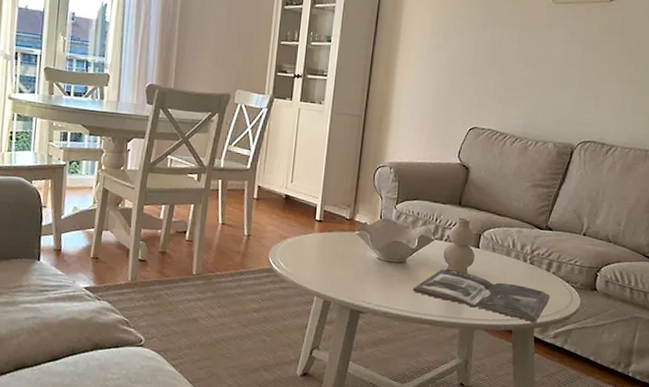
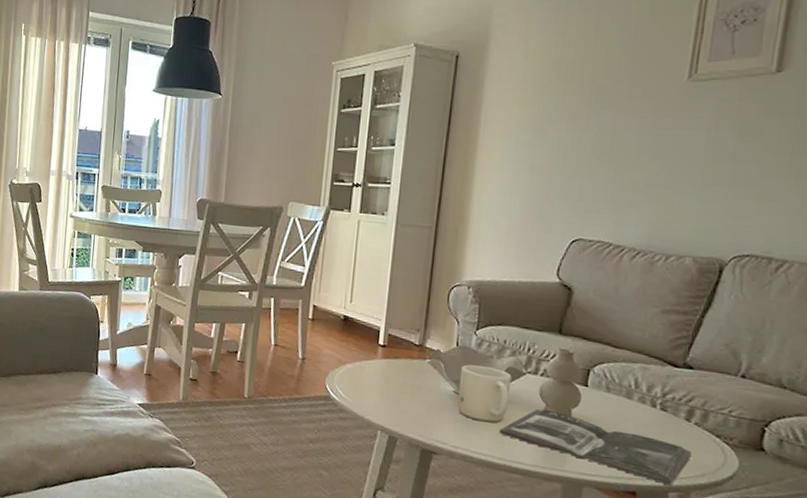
mug: none [380,234,423,283] -> present [457,364,512,423]

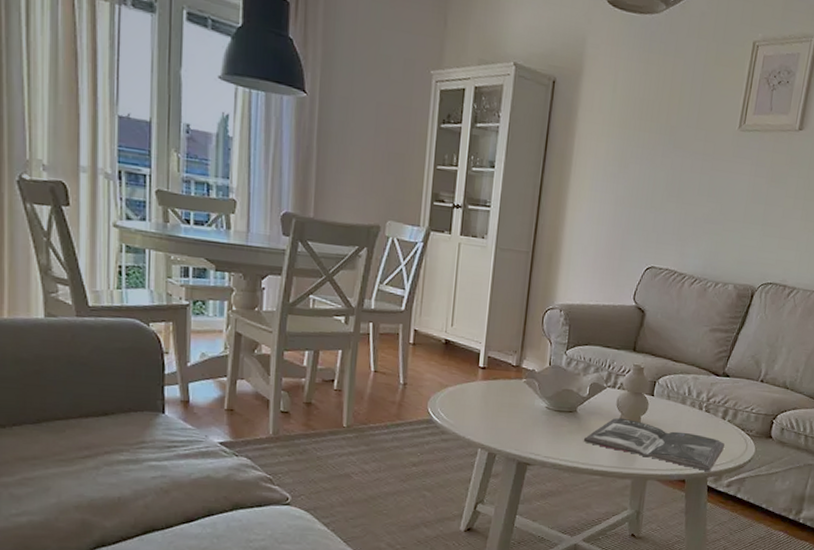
mug: present [457,364,512,423] -> none [549,382,595,433]

